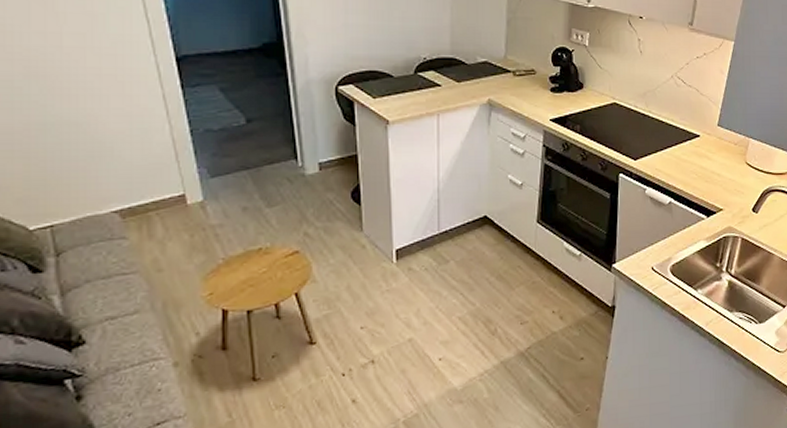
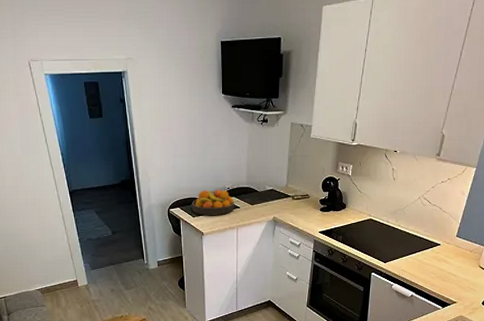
fruit bowl: none [371,59,435,96] -> present [191,189,235,215]

